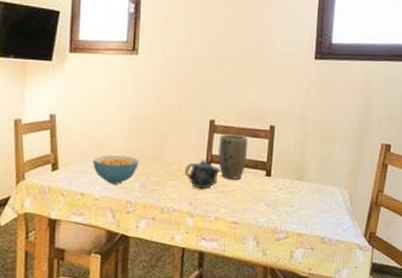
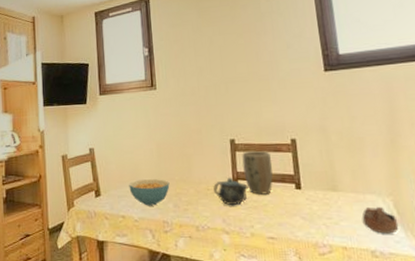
cup: none [319,197,349,223] -> present [361,206,399,234]

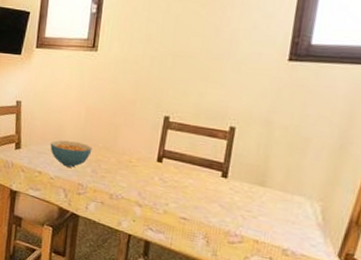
teapot: present [213,177,248,205] -> none [135,153,172,182]
plant pot: present [242,150,273,195] -> none [170,131,204,177]
cup: present [361,206,399,234] -> none [282,208,321,237]

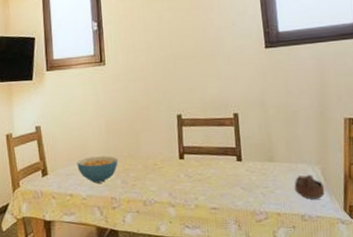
cup: none [282,208,321,237] -> present [294,174,325,199]

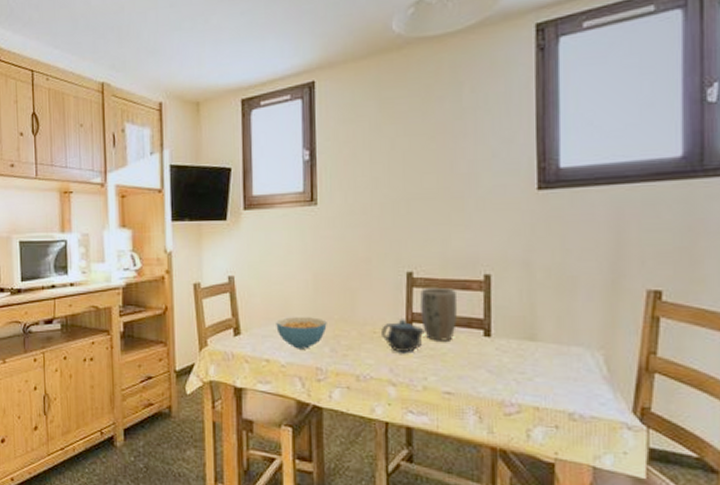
teapot: none [160,152,194,179] -> present [380,319,425,352]
plant pot: none [188,125,217,168] -> present [420,287,457,341]
cup: present [294,174,325,199] -> none [562,361,607,394]

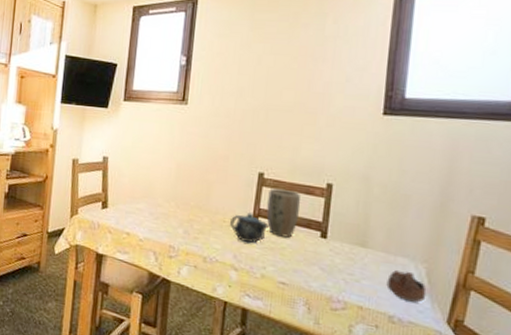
cereal bowl: present [276,317,327,349] -> none [139,198,184,228]
cup: none [562,361,607,394] -> present [386,270,427,303]

